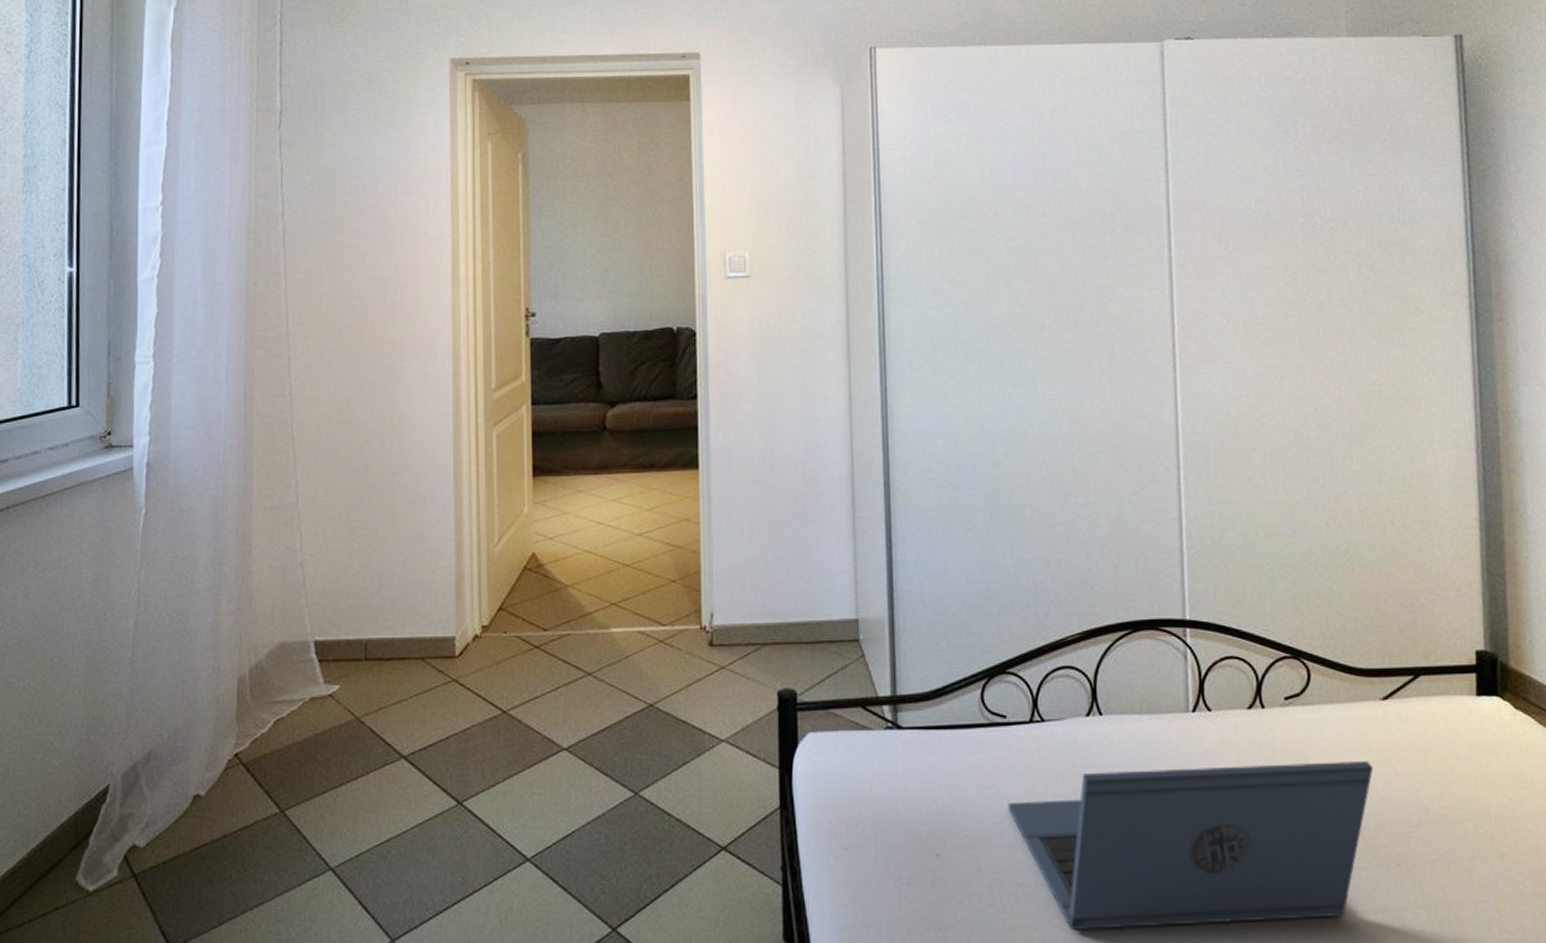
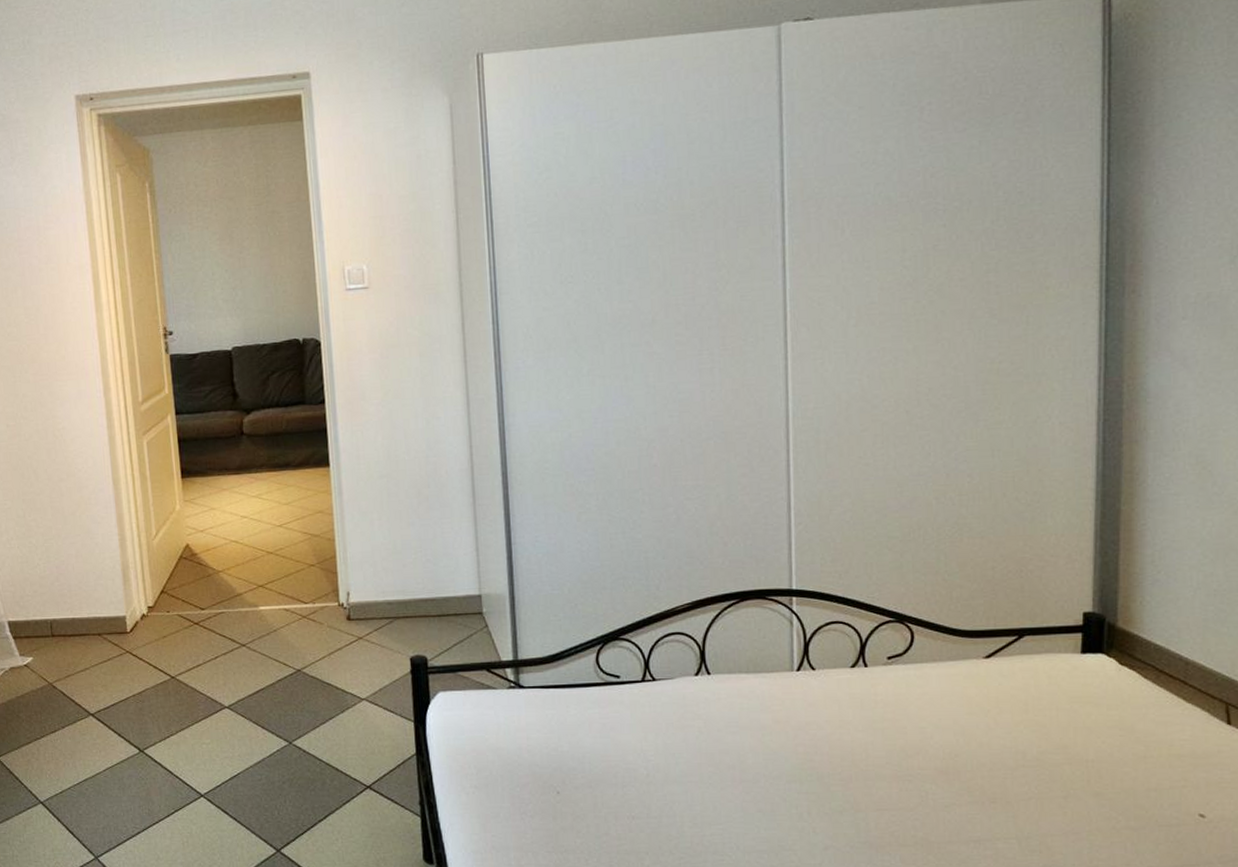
laptop: present [1008,761,1374,930] -> none [622,713,973,854]

